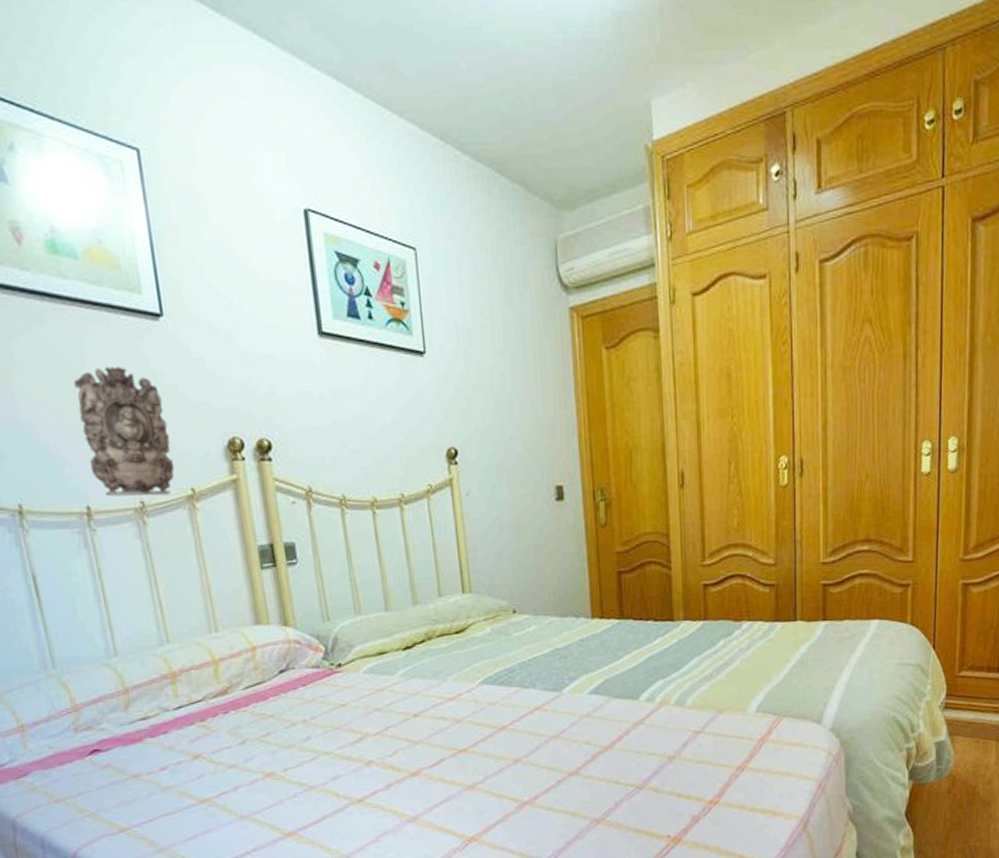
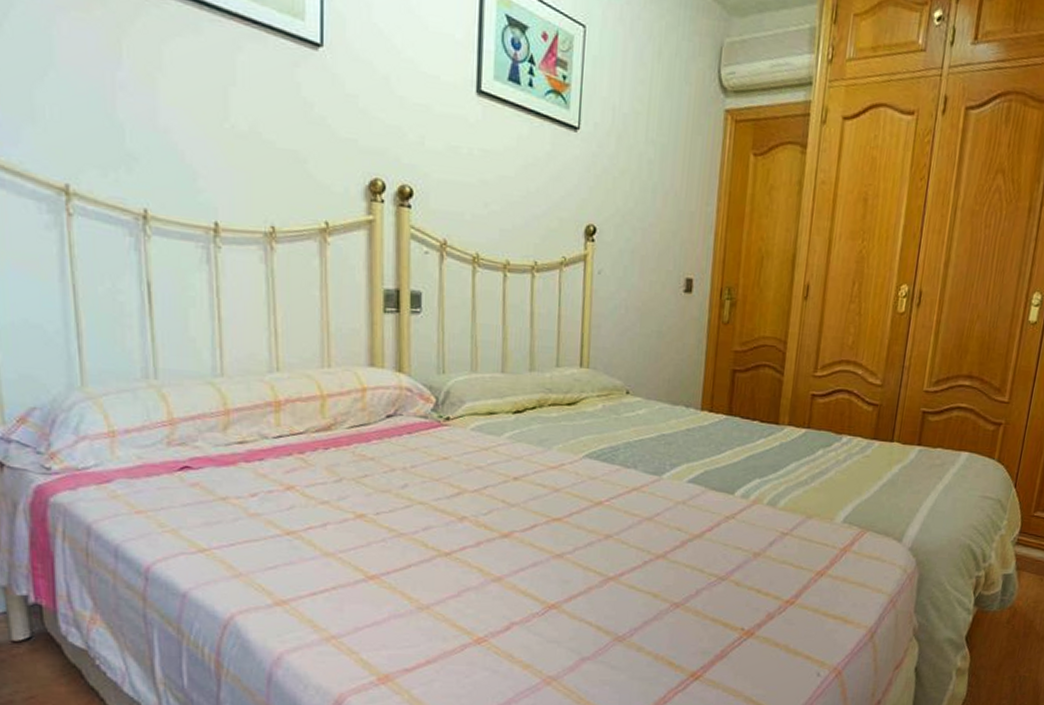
wall ornament: present [73,366,175,497] -> none [220,86,310,225]

